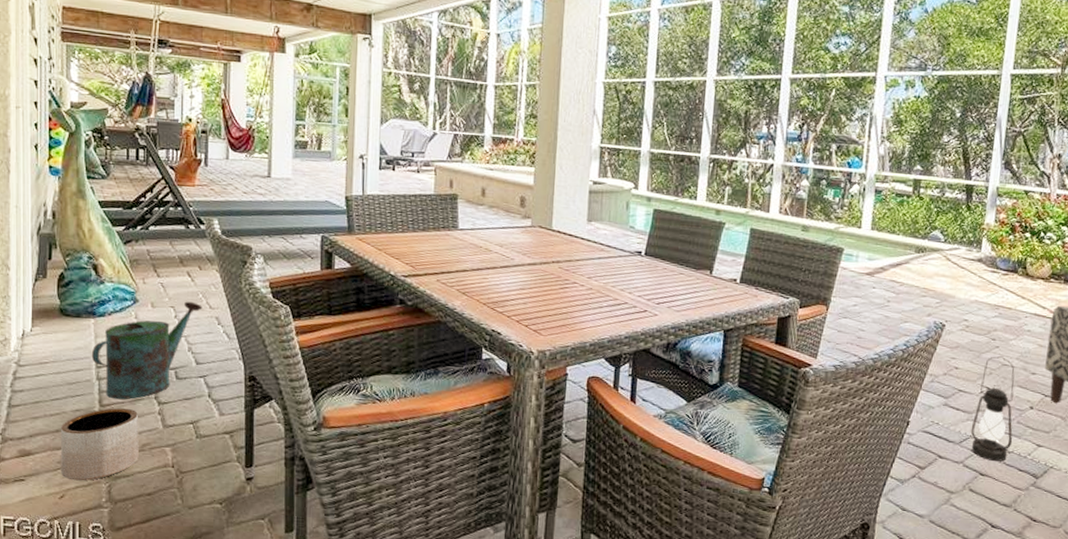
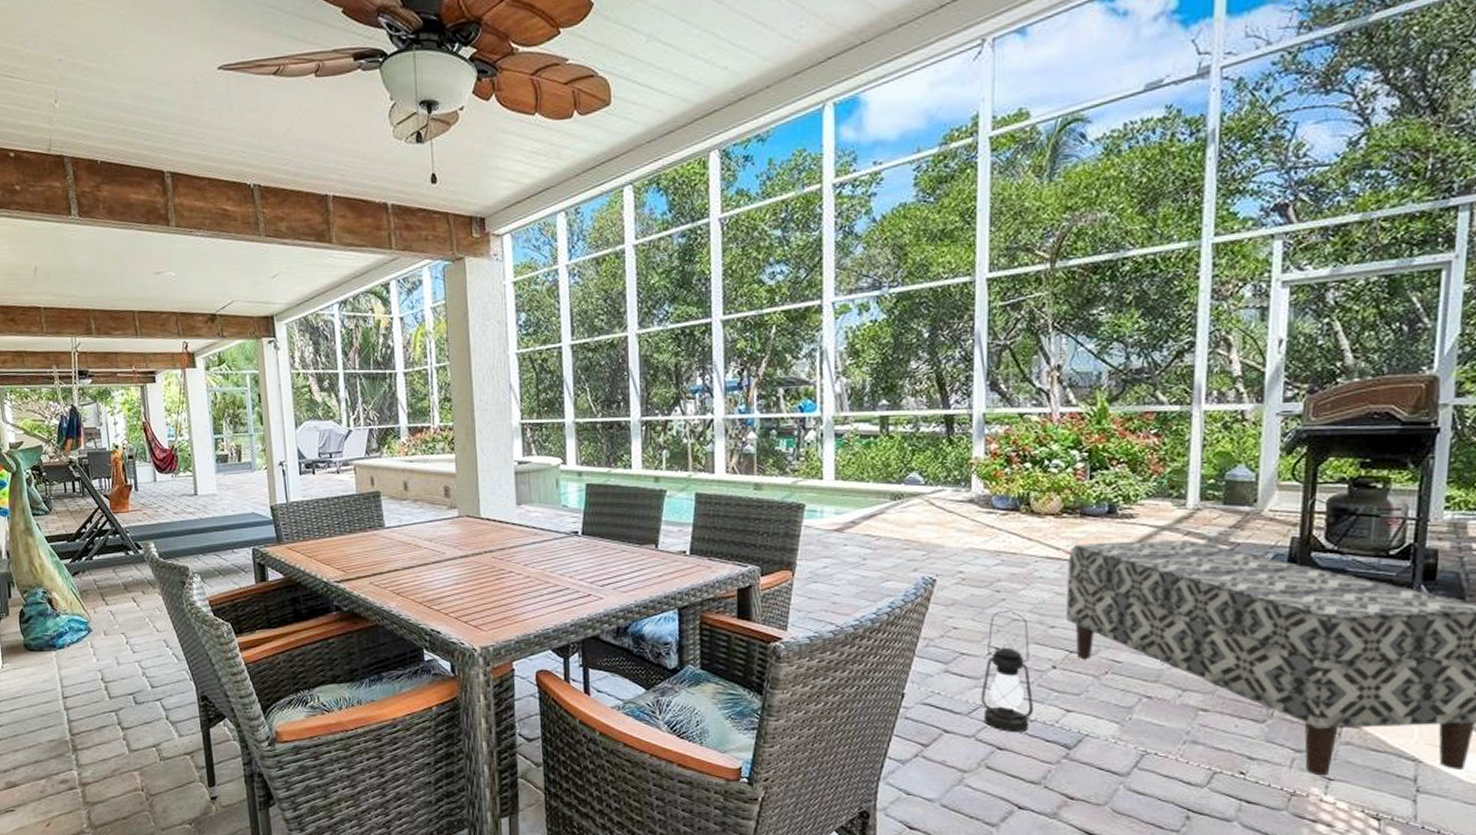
planter: present [60,408,139,481] -> none [38,736,111,809]
watering can: present [91,301,203,400] -> none [56,626,151,728]

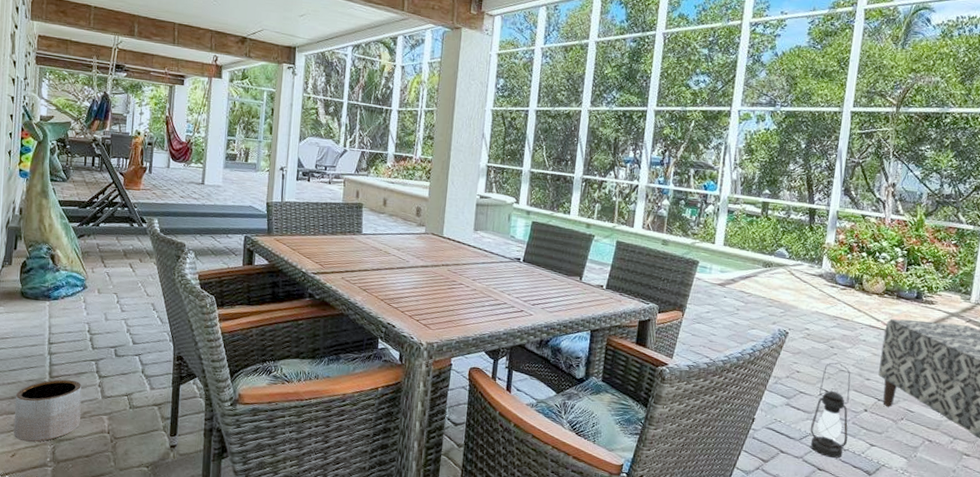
planter: none [38,736,111,809] -> present [13,379,82,442]

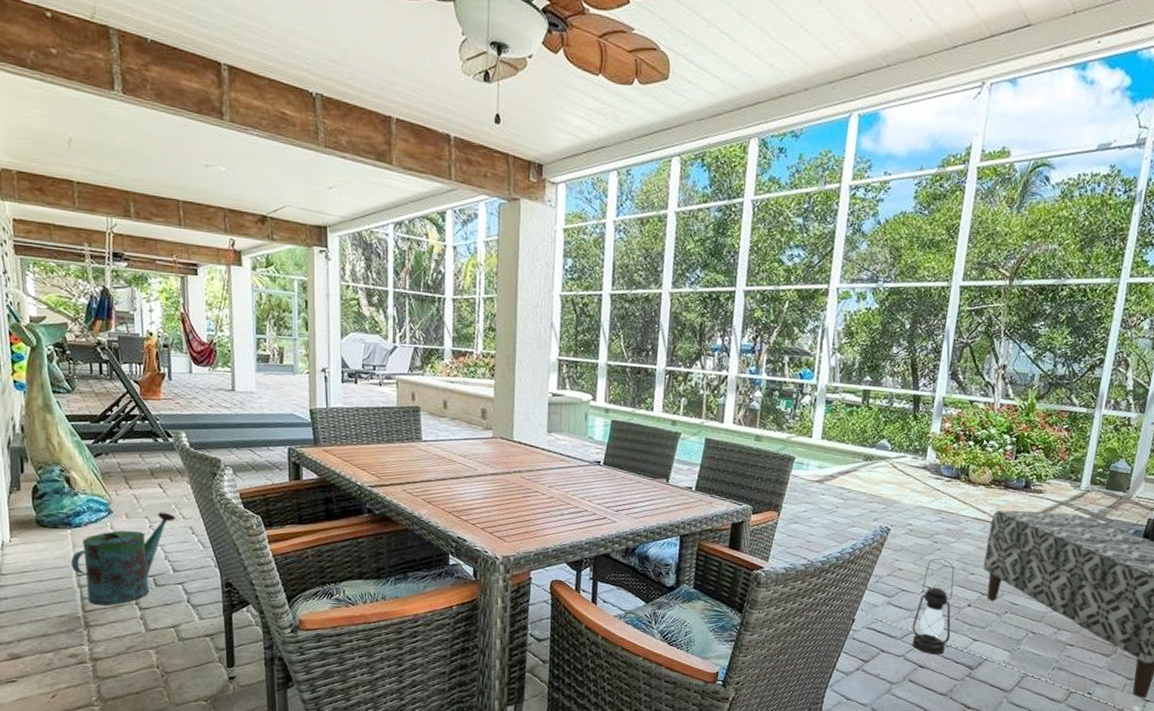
planter: present [13,379,82,442] -> none [46,613,124,682]
watering can: none [45,289,141,373] -> present [70,512,176,606]

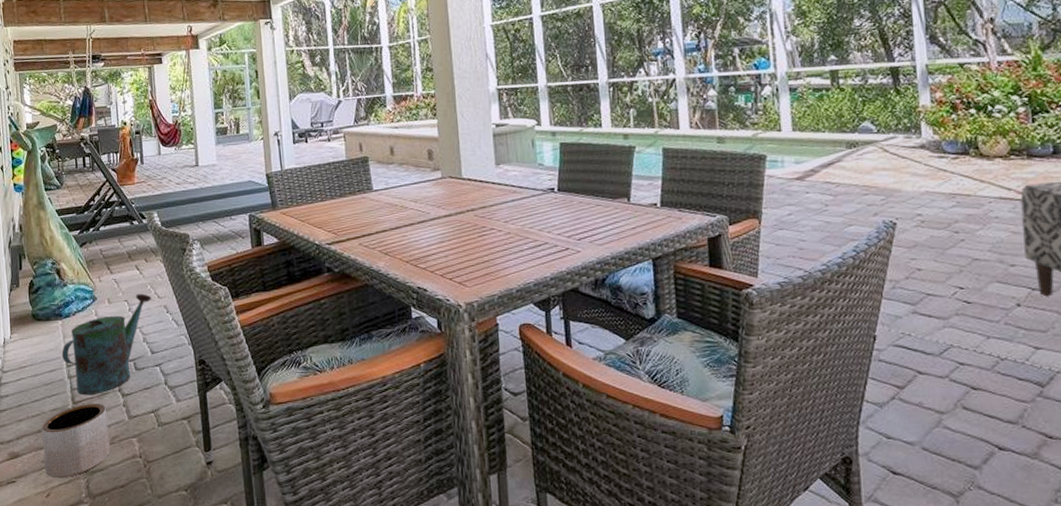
planter: none [46,613,124,682] -> present [41,404,110,478]
lantern: present [911,558,955,655] -> none [950,250,1004,371]

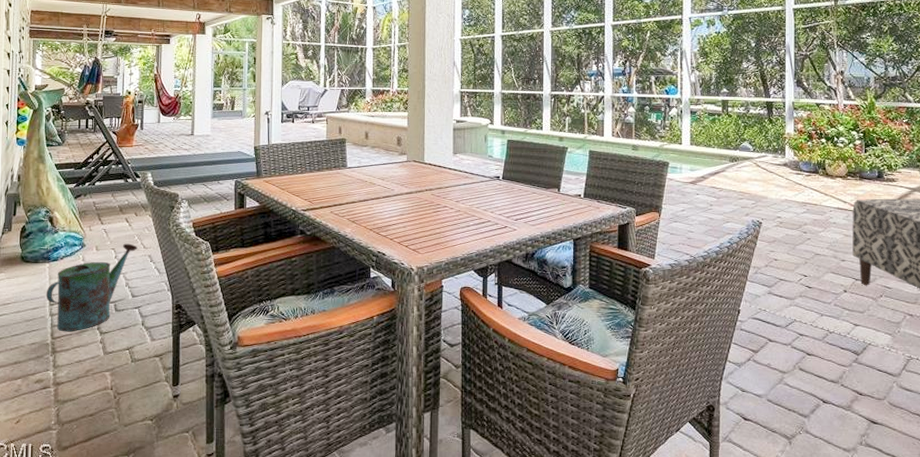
planter: present [41,404,110,478] -> none [17,340,84,407]

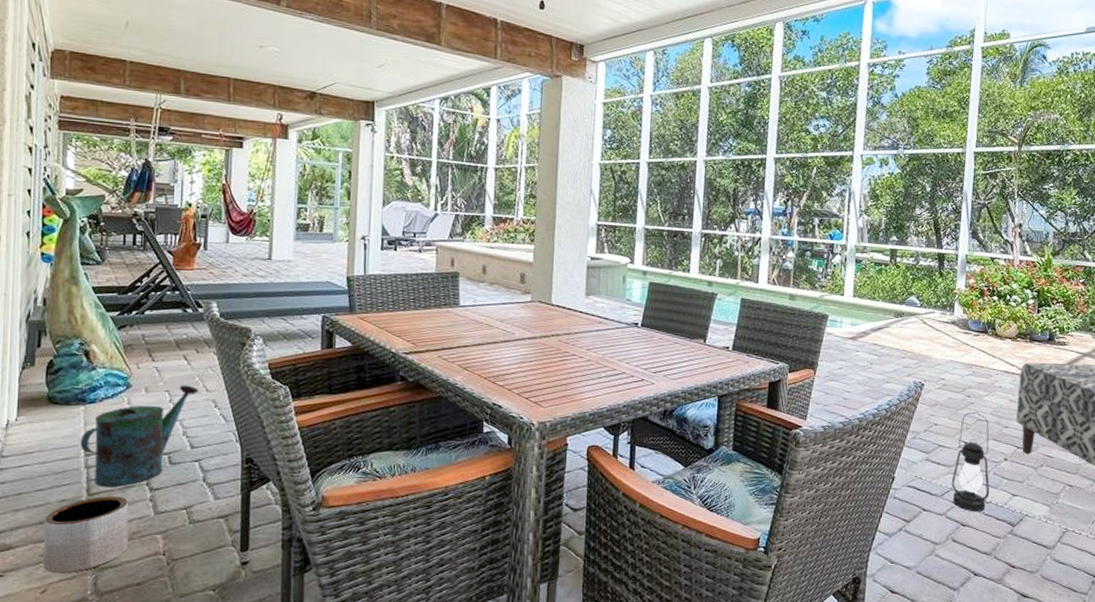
planter: none [17,340,84,407] -> present [42,496,129,574]
lantern: none [794,247,832,341] -> present [951,412,990,512]

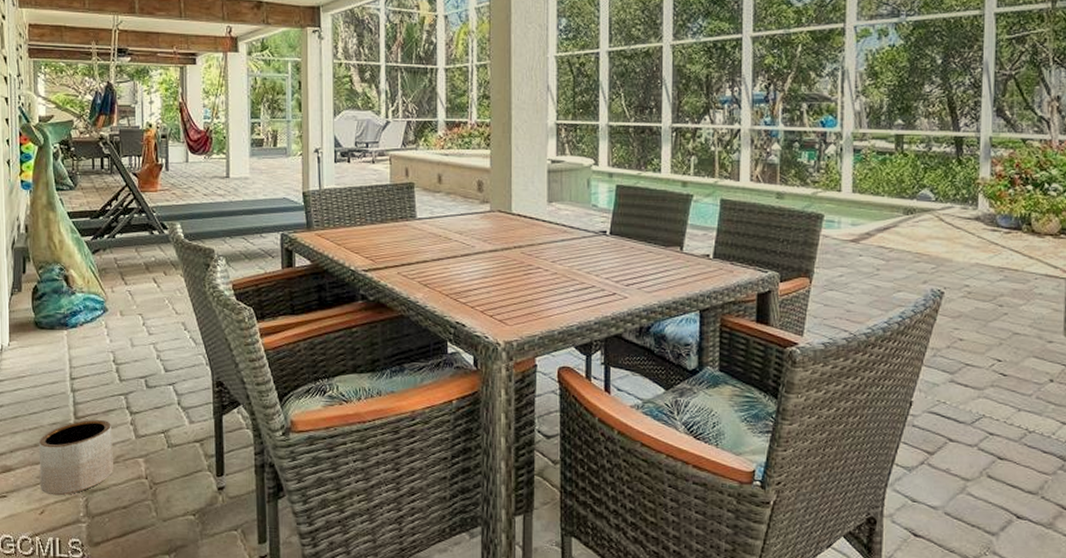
watering can: present [80,385,199,488] -> none [65,308,169,411]
lantern: present [951,412,990,512] -> none [983,324,1033,443]

